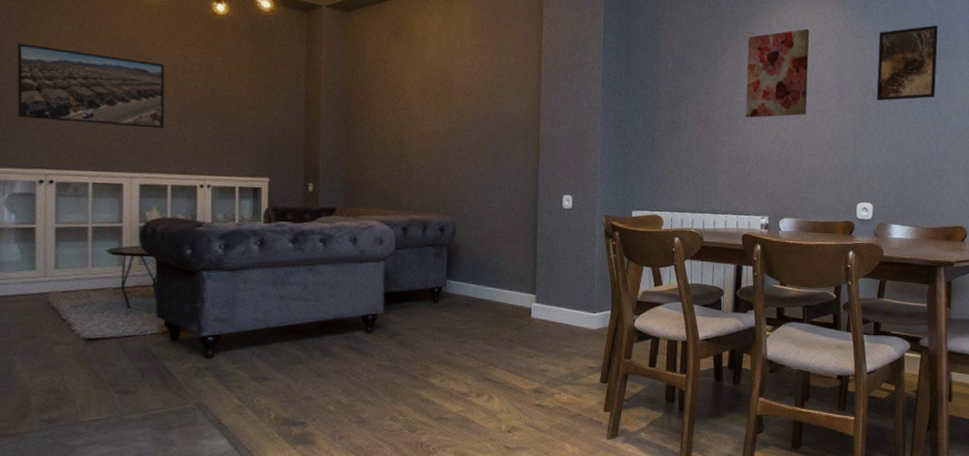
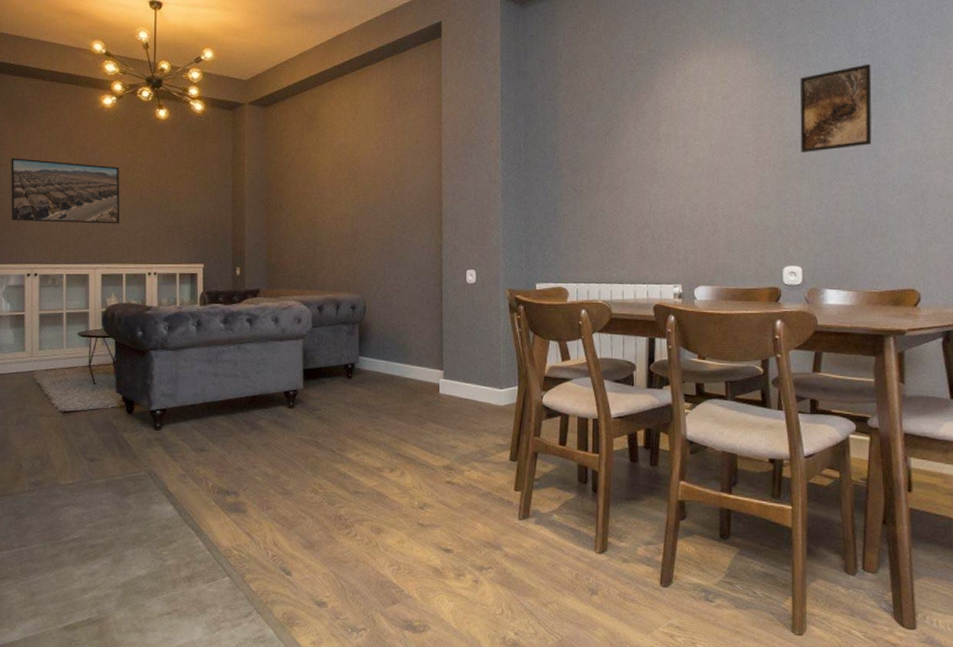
wall art: present [745,28,809,118] -> none [651,82,720,180]

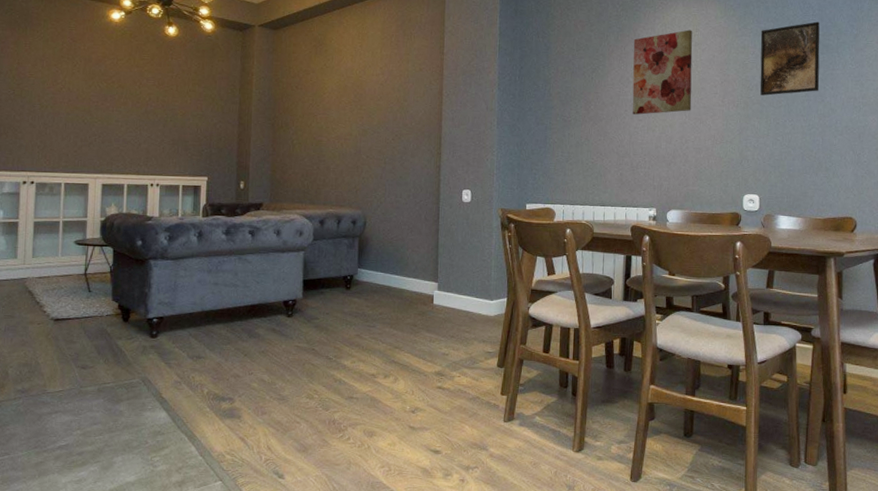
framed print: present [11,158,120,224] -> none [8,66,125,136]
wall art: none [651,82,720,180] -> present [632,29,693,115]

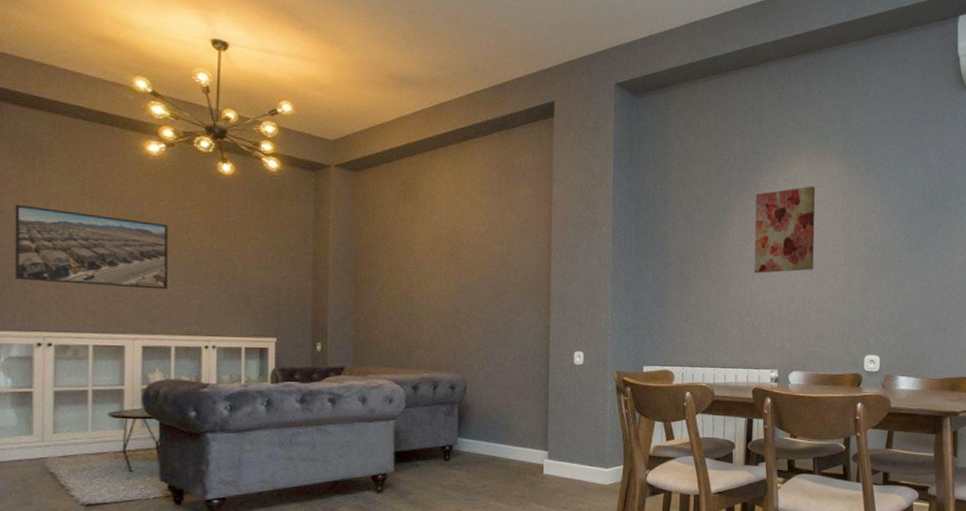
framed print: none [8,66,125,136] -> present [14,204,169,290]
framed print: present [760,21,820,96] -> none [881,181,940,256]

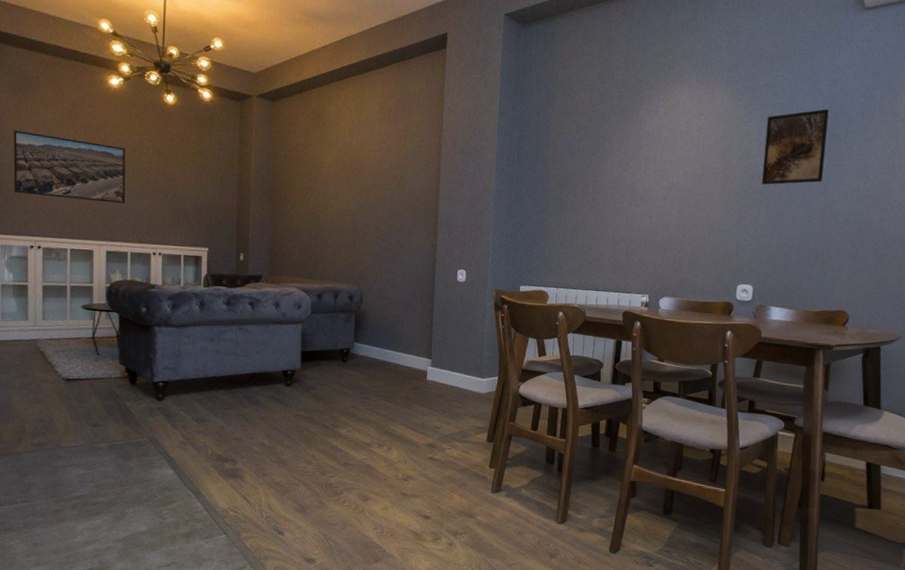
wall art: present [754,186,815,273] -> none [630,113,697,200]
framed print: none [881,181,940,256] -> present [762,109,829,185]

